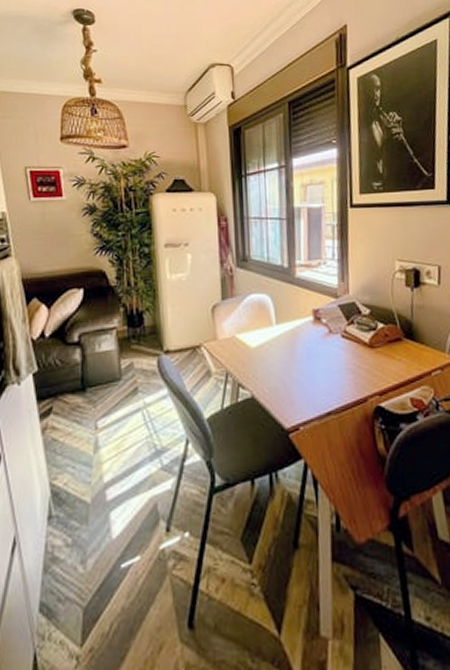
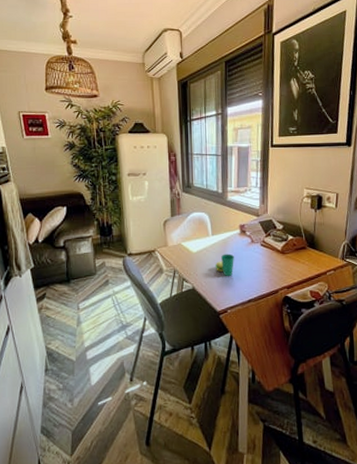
cup: none [281,348,307,379] -> present [215,253,234,276]

